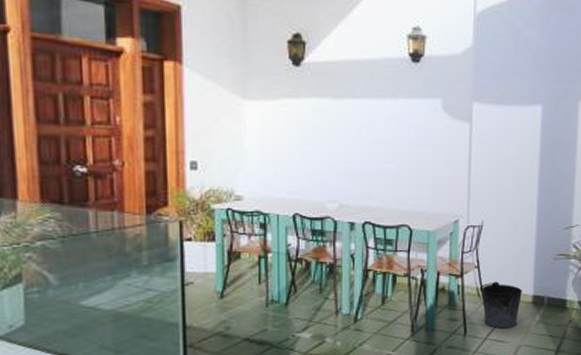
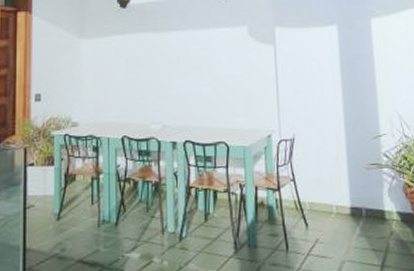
bucket: present [480,281,522,329] -> none [298,194,339,244]

